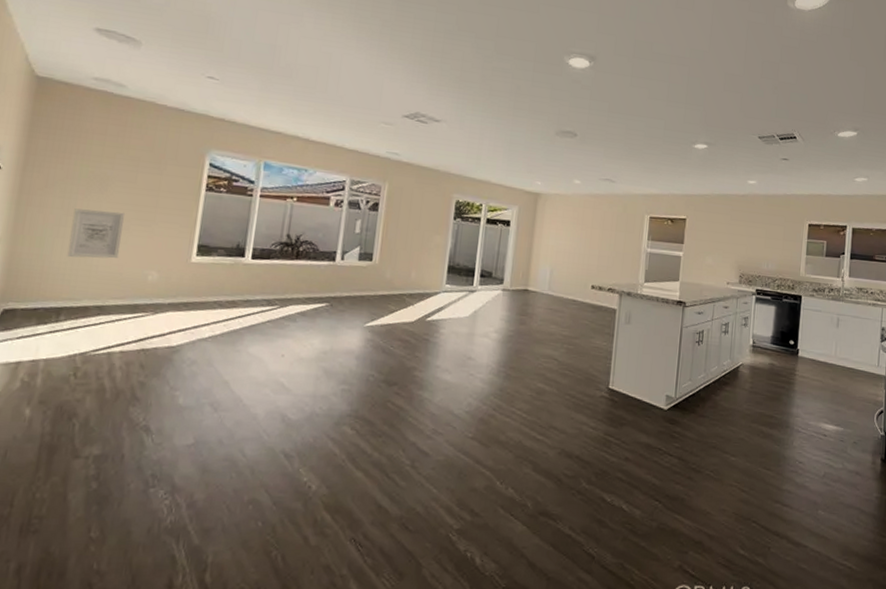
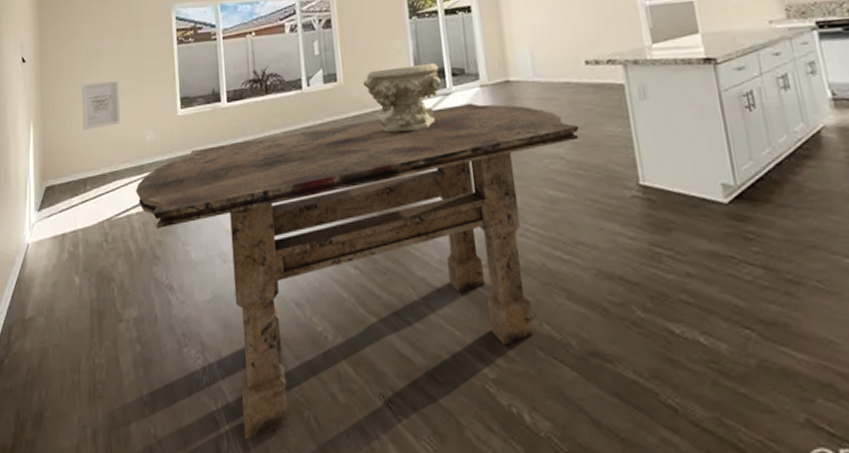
dining table: none [123,298,575,576] -> present [136,102,580,440]
decorative bowl: none [397,258,470,318] -> present [363,62,442,132]

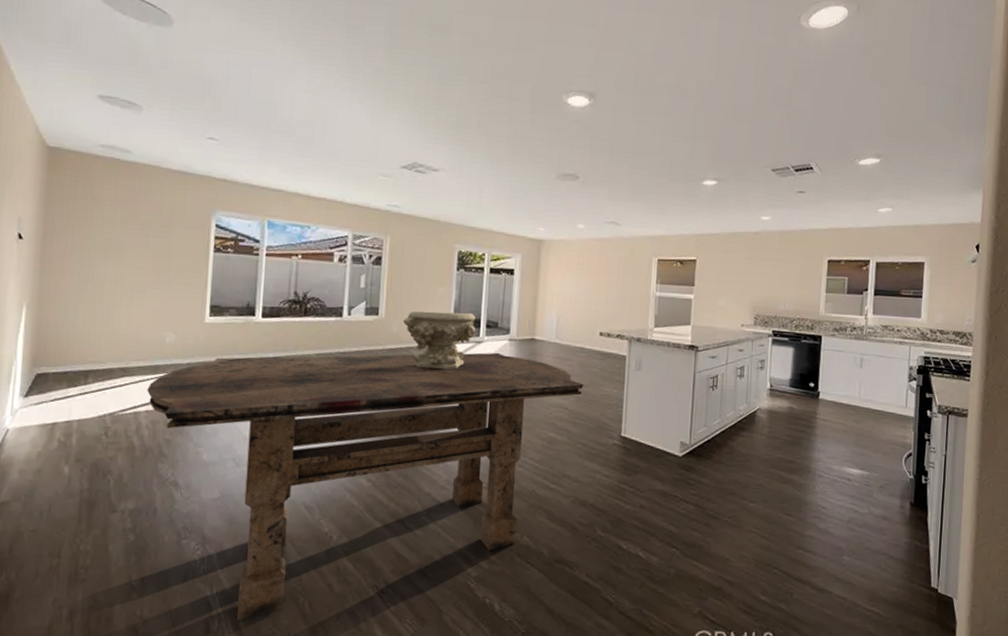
wall art: present [81,80,121,130] -> none [90,275,141,322]

